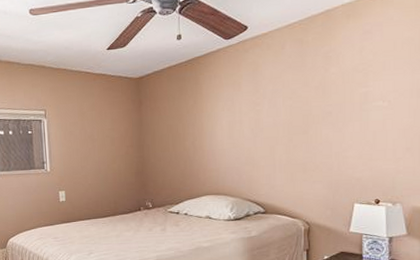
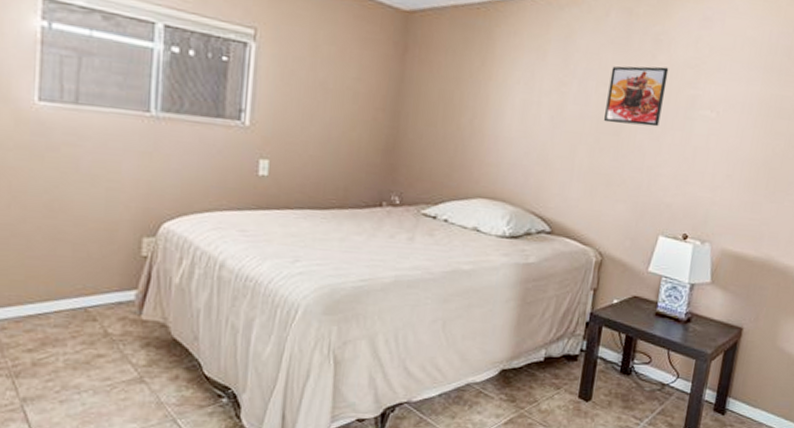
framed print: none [293,76,341,126] -> present [604,65,669,127]

